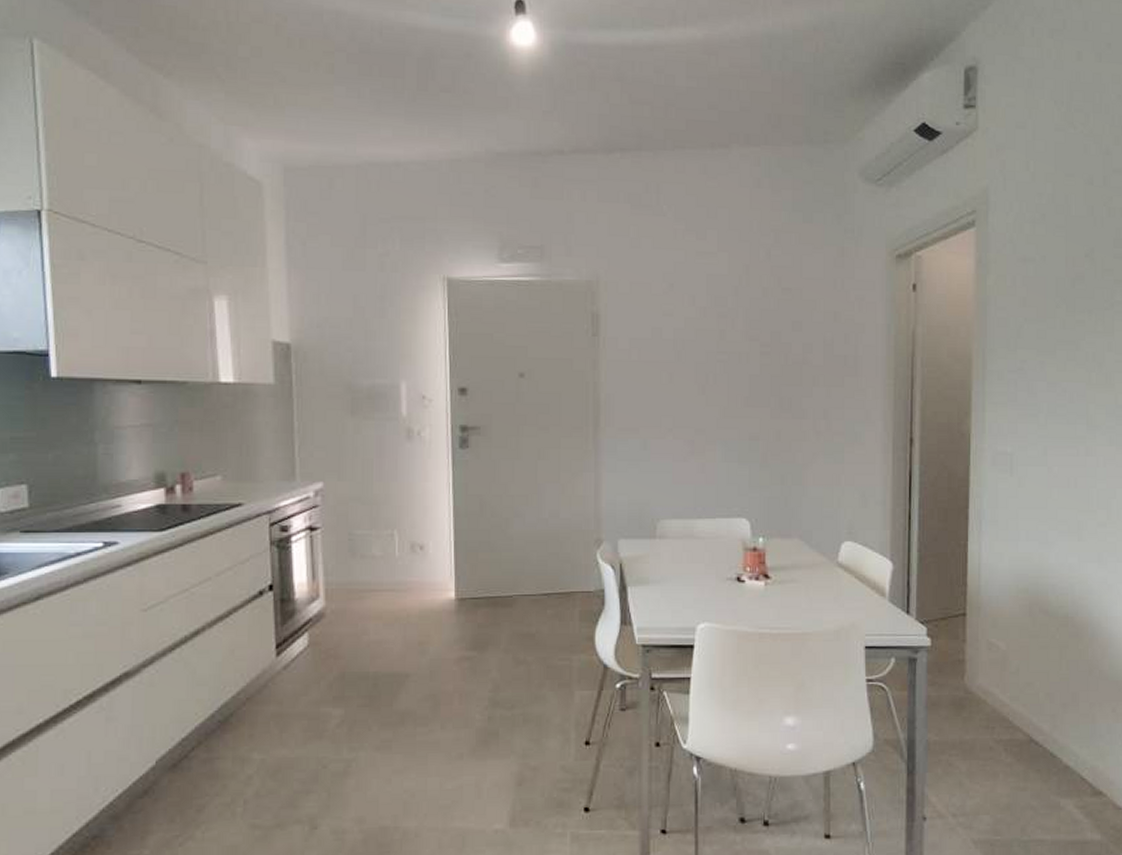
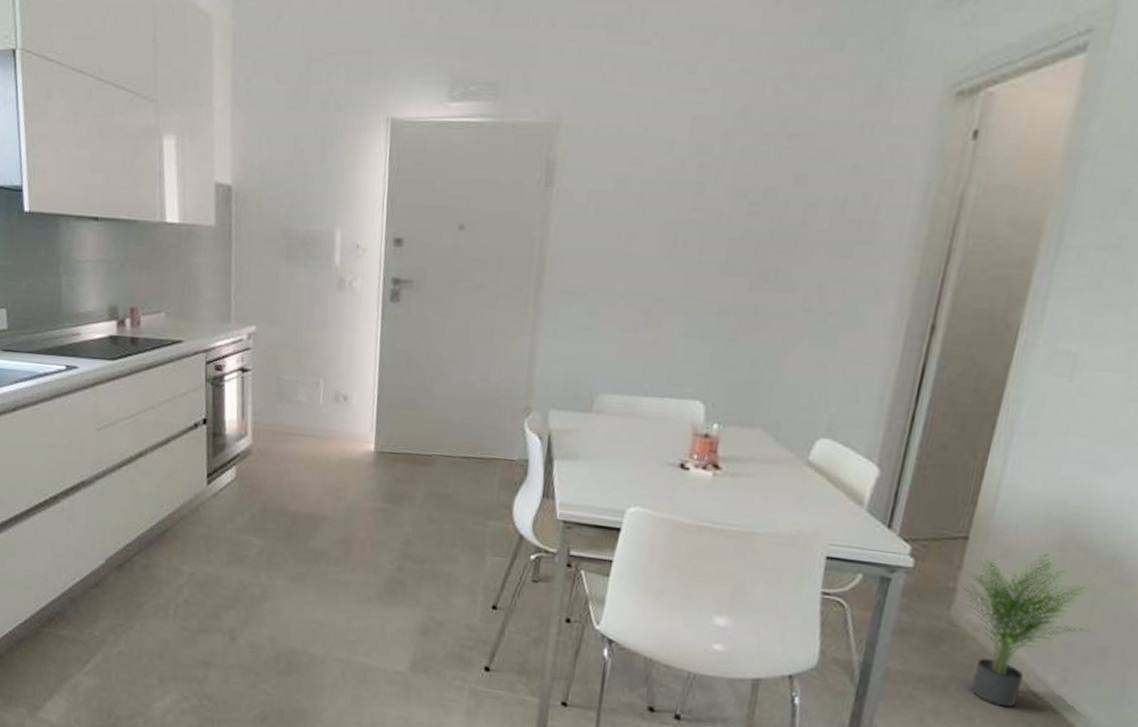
potted plant: none [970,617,1063,759] -> present [963,551,1096,708]

